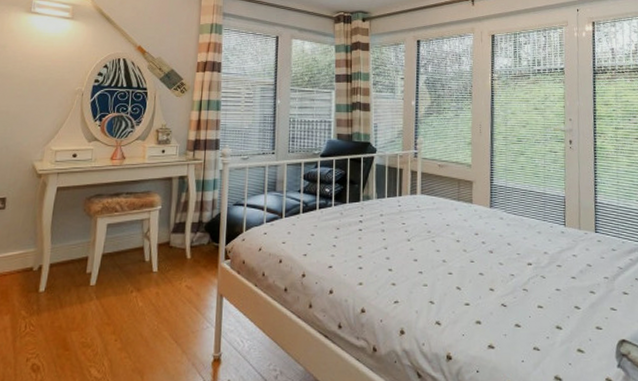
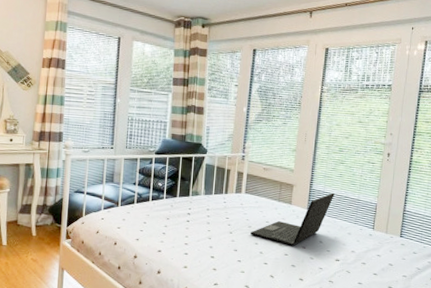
laptop: none [431,187,518,251] -> present [250,192,335,246]

